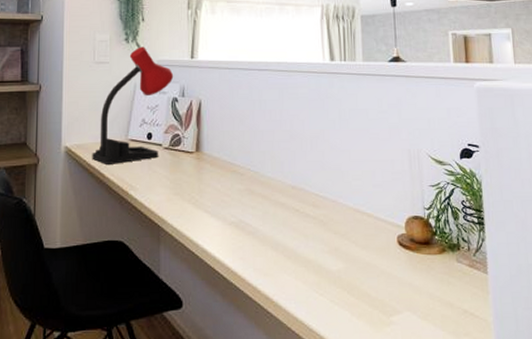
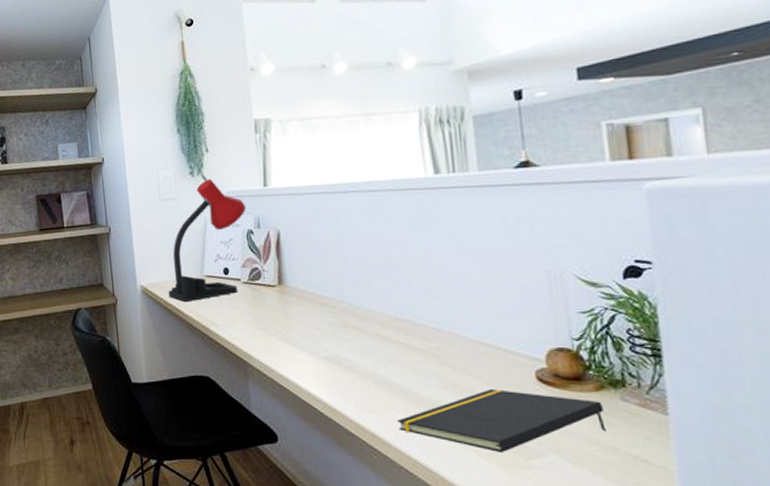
notepad: none [288,253,446,311] -> present [397,389,606,452]

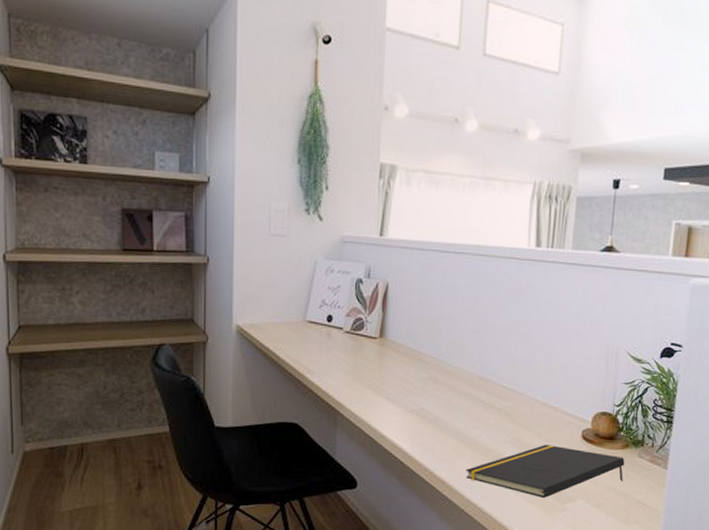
desk lamp: present [168,179,247,302] -> none [266,219,360,346]

